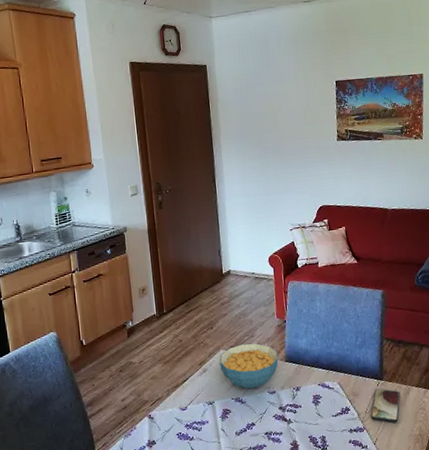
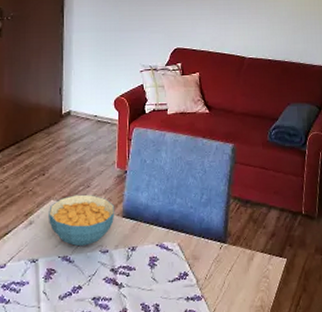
smartphone: present [371,388,401,423] -> none [210,252,244,292]

